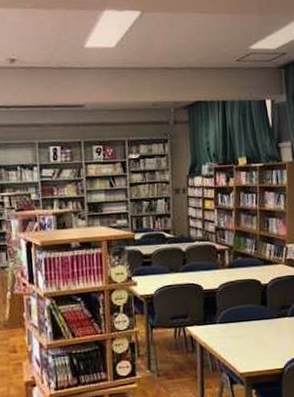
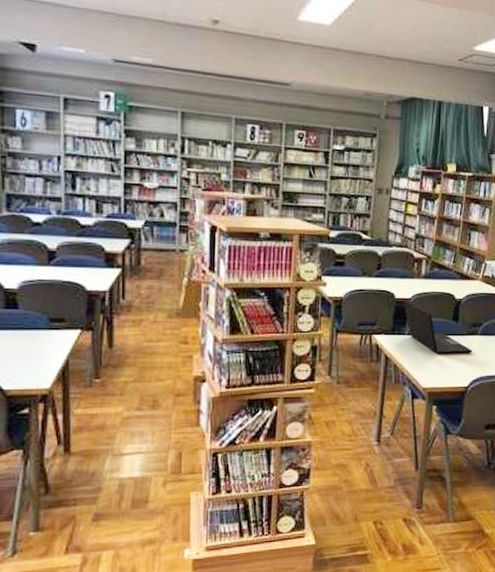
laptop: none [212,290,285,339] -> present [404,300,473,354]

